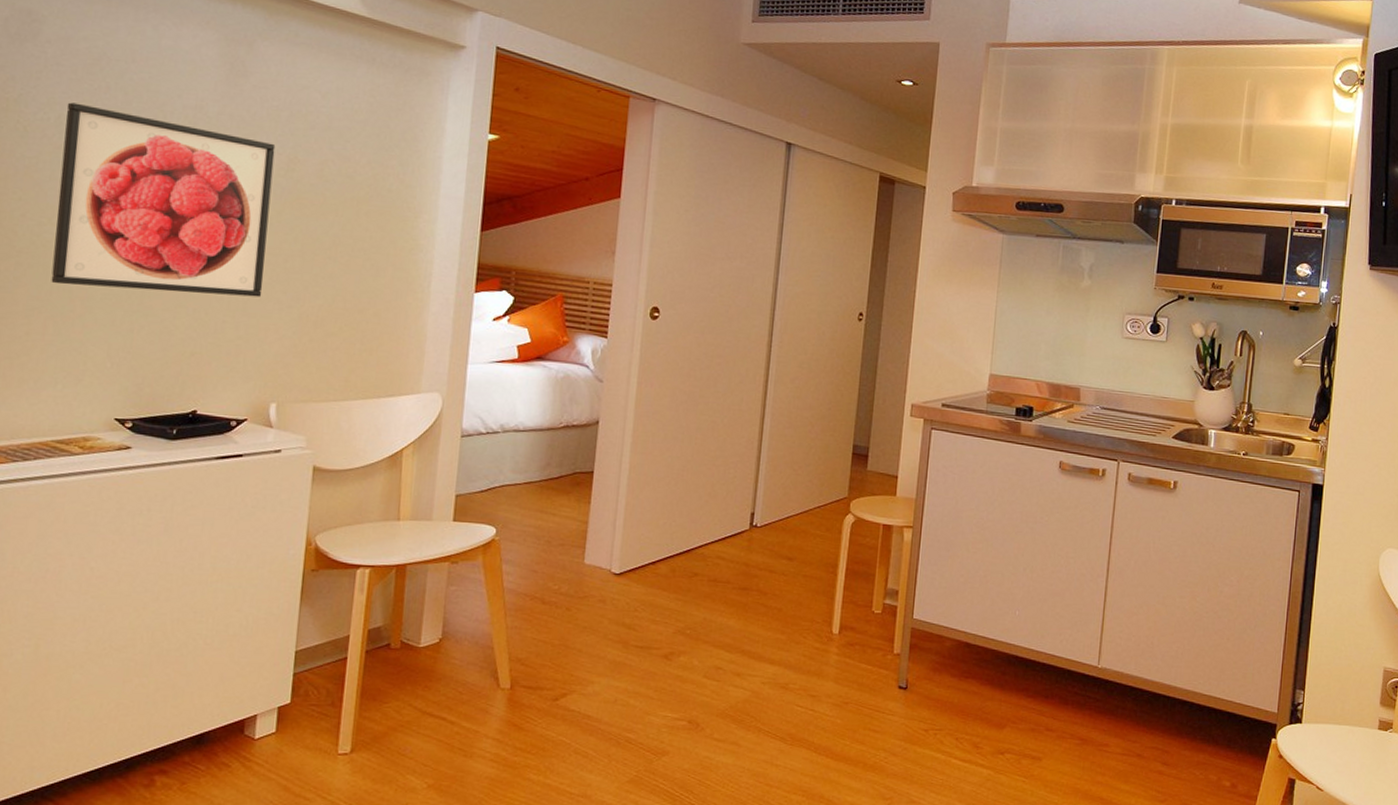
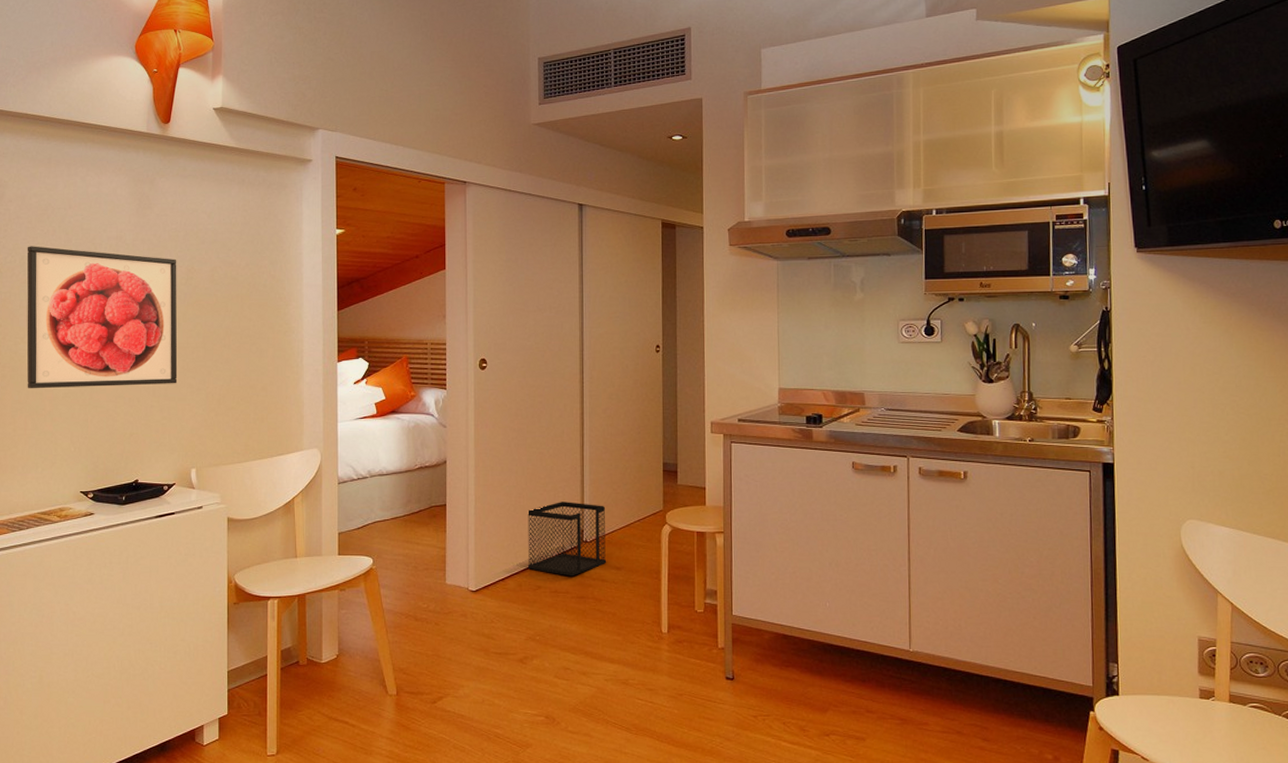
wastebasket: none [684,479,782,565] -> present [527,502,607,577]

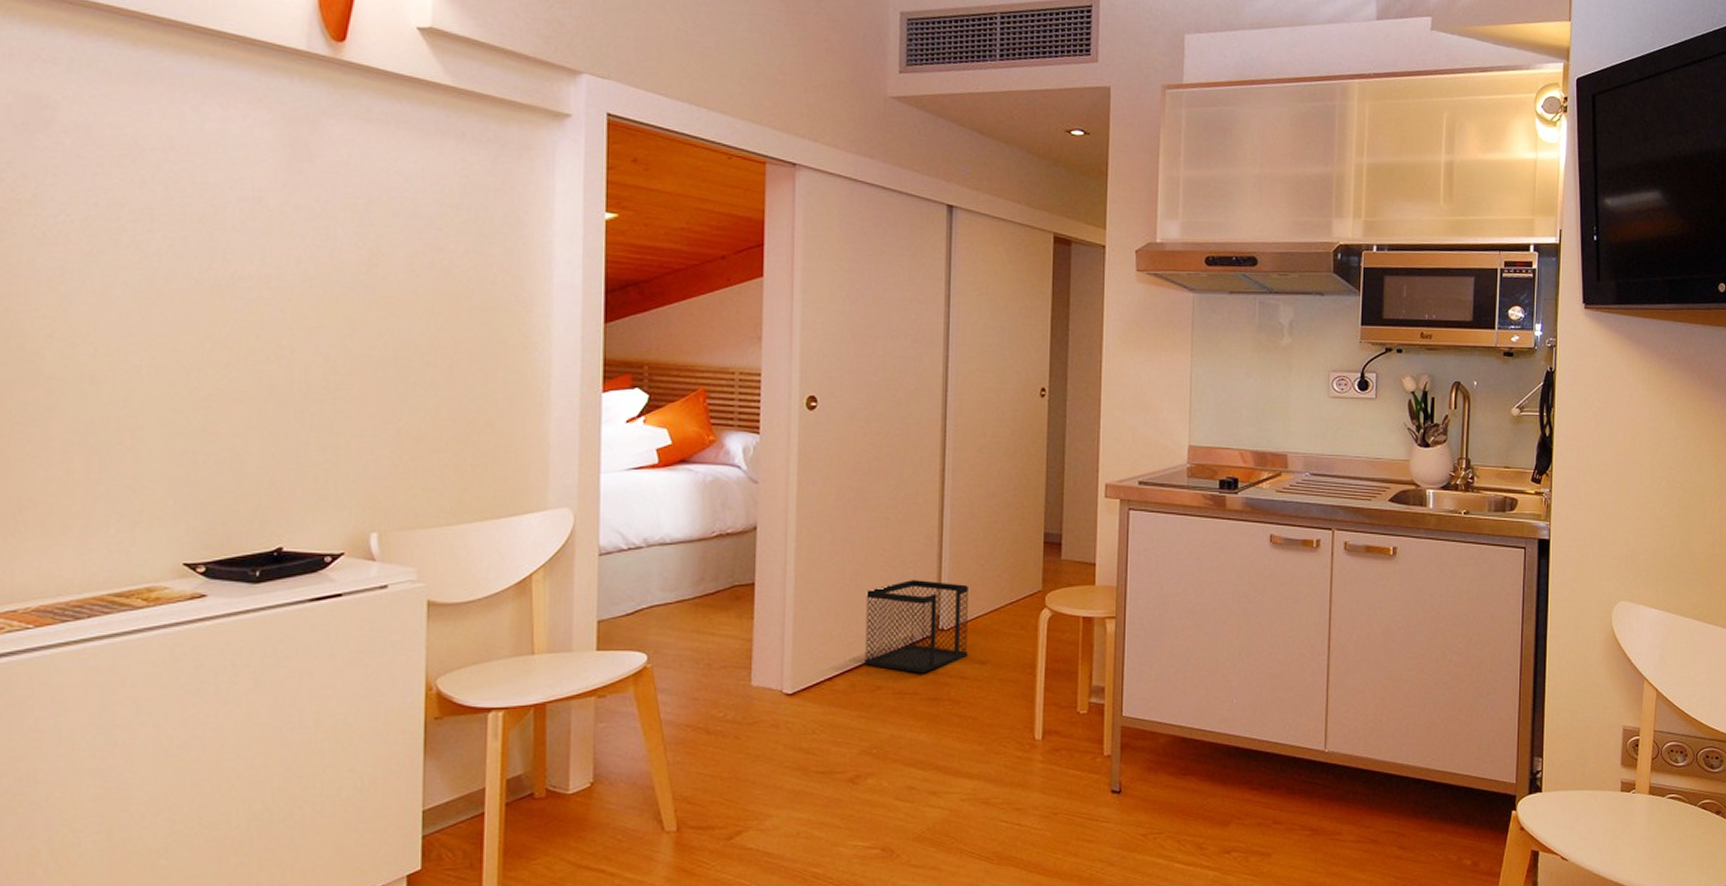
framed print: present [27,246,178,389] -> none [91,201,353,414]

